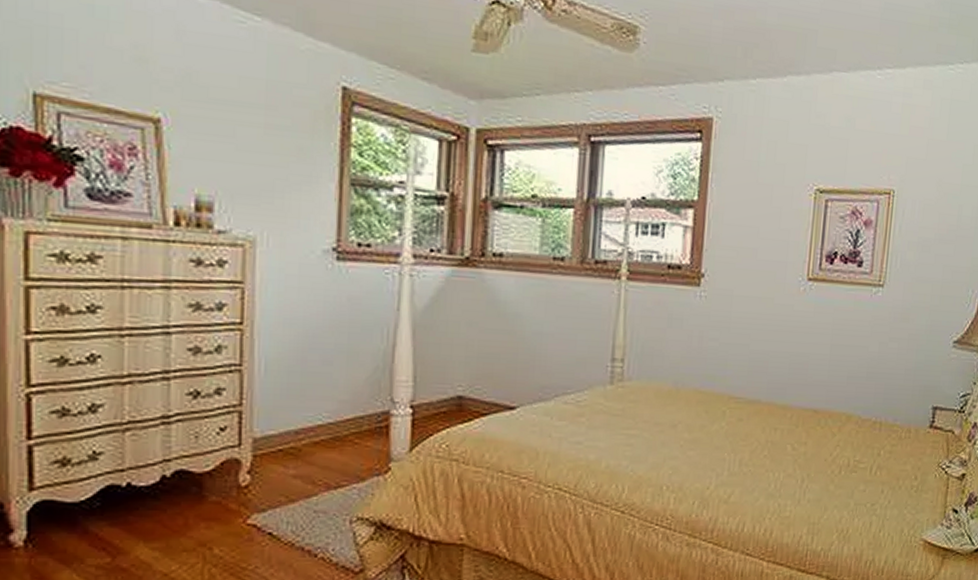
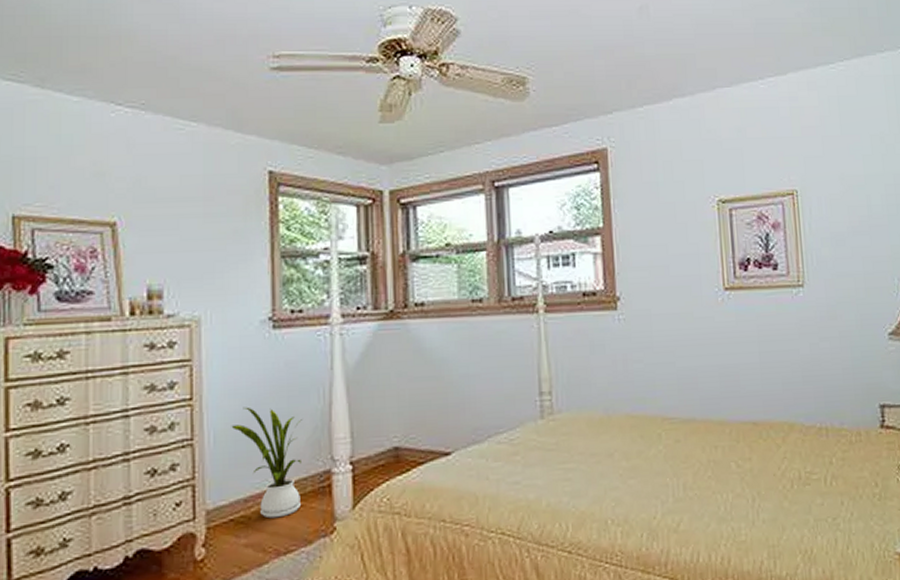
house plant: none [285,338,362,453] -> present [231,407,302,519]

